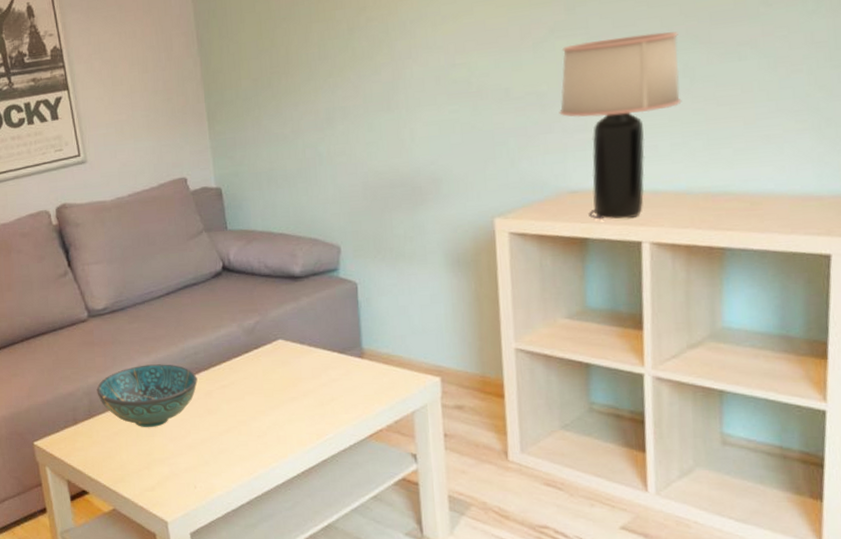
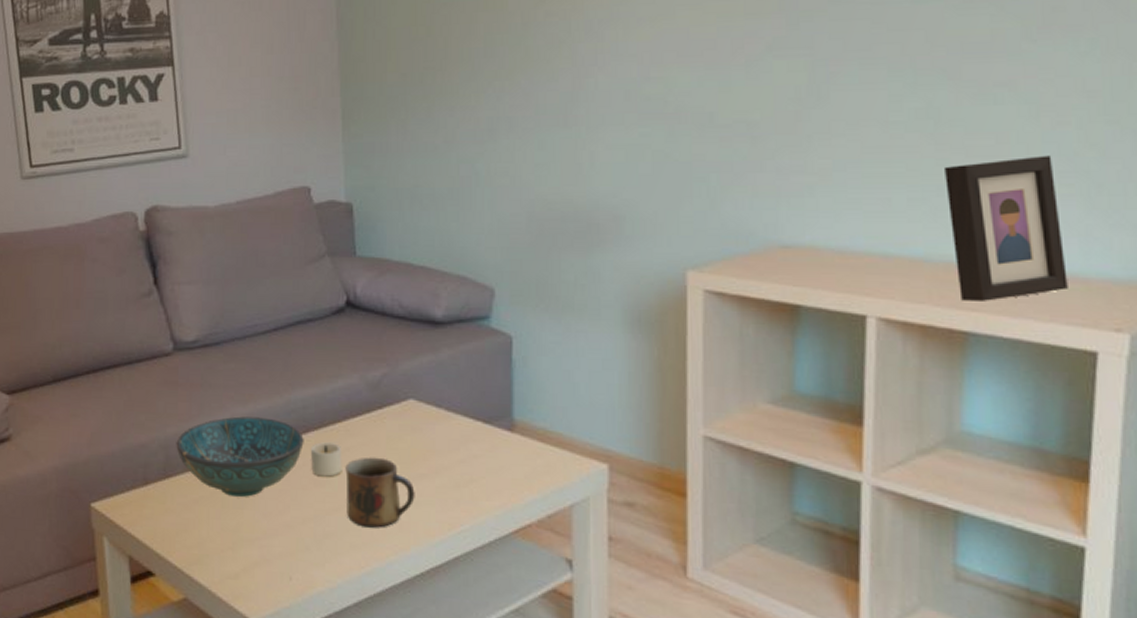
candle: none [203,379,230,406] -> present [310,442,342,477]
mug: none [231,387,289,443] -> present [345,457,415,528]
table lamp: present [559,31,682,220] -> none [773,61,923,286]
picture frame: none [700,98,805,223] -> present [945,155,1068,301]

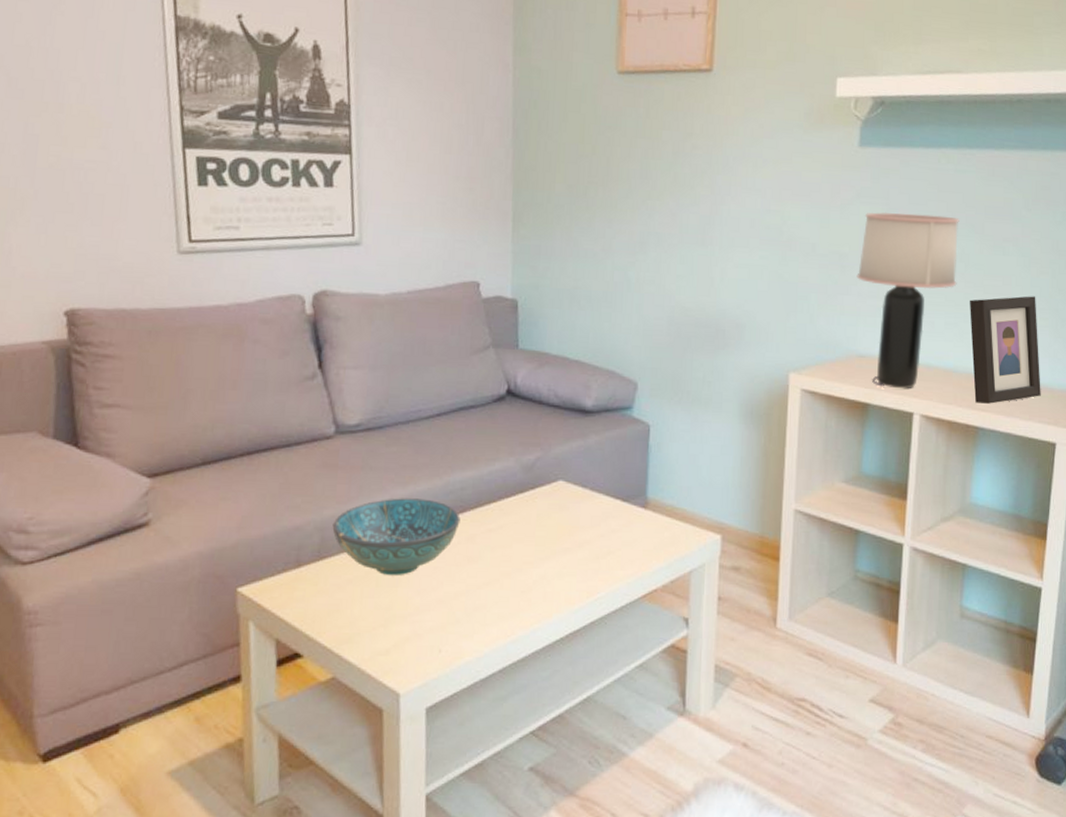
candle: present [310,442,342,477] -> none [465,521,496,553]
mug: present [345,457,415,528] -> none [496,534,560,599]
table lamp: none [773,61,923,286] -> present [856,212,959,389]

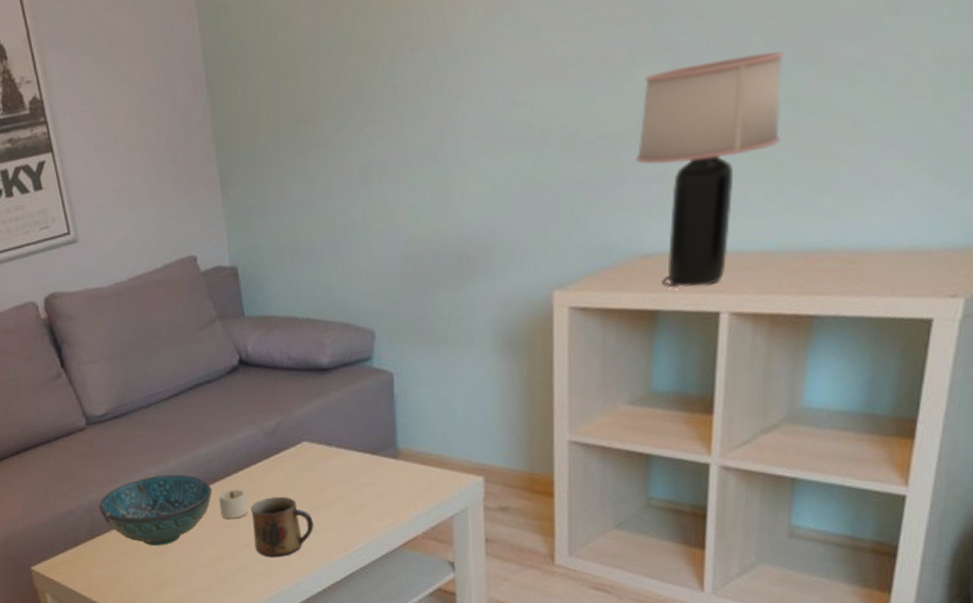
candle: none [465,521,496,553] -> present [218,489,248,519]
mug: none [496,534,560,599] -> present [250,496,314,557]
picture frame: present [970,296,1041,404] -> none [800,131,911,287]

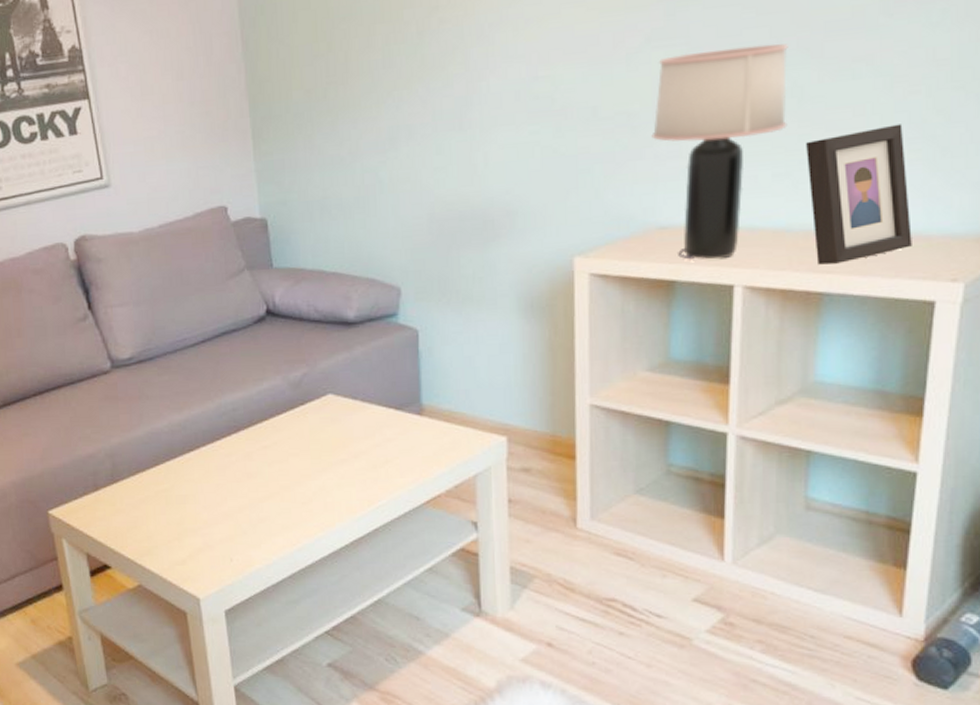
decorative bowl: present [99,474,212,547] -> none [120,422,236,495]
candle: present [218,489,248,519] -> none [241,439,272,469]
mug: present [250,496,314,557] -> none [274,448,338,510]
picture frame: none [800,131,911,287] -> present [806,124,912,265]

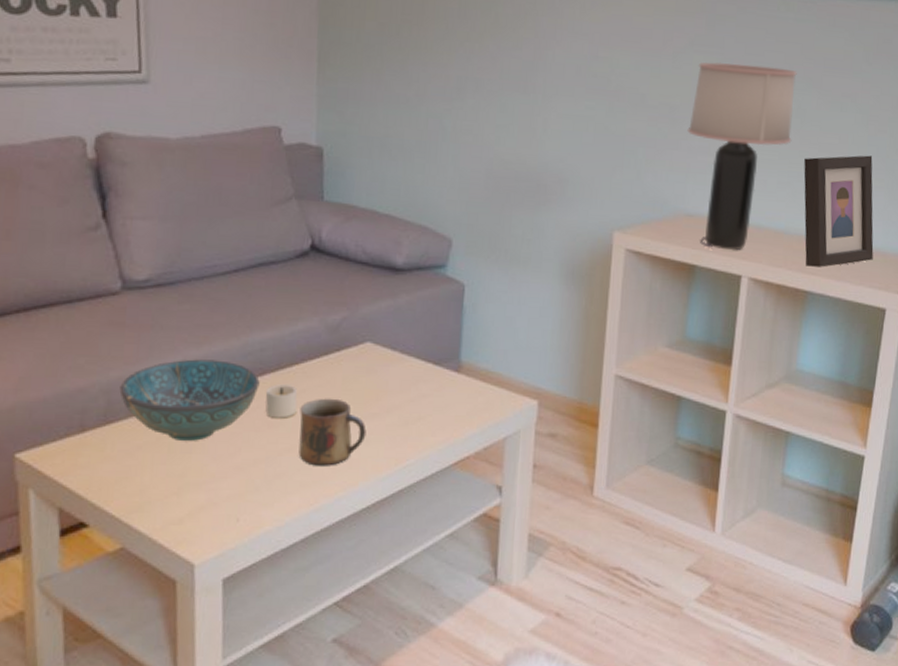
decorative bowl: none [120,422,236,495] -> present [119,359,260,442]
candle: none [241,439,272,469] -> present [265,384,298,418]
mug: none [274,448,338,510] -> present [298,398,366,466]

